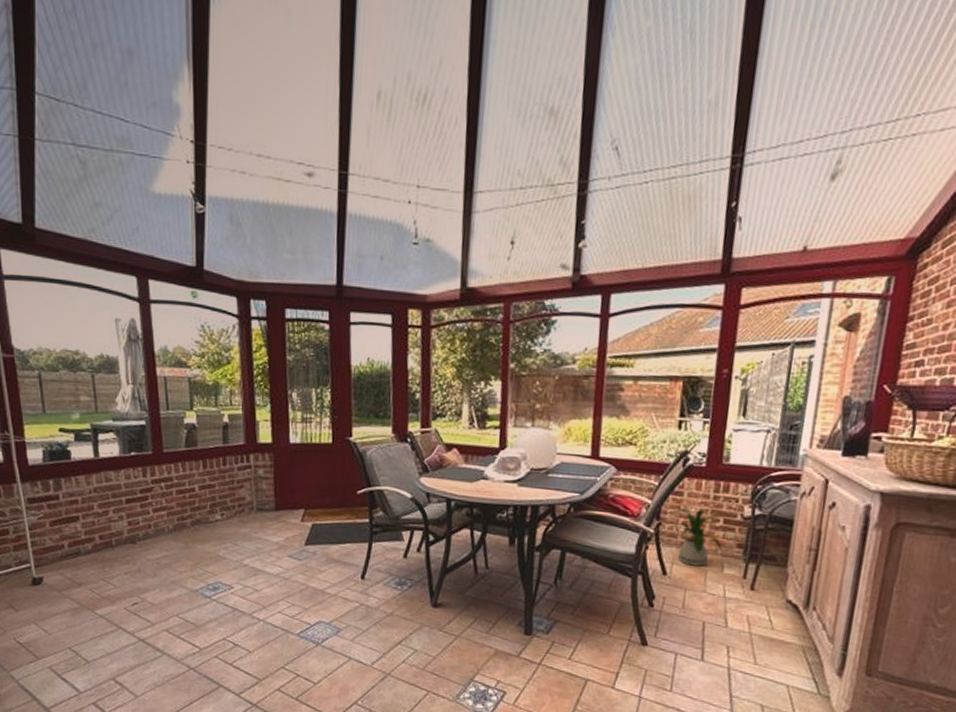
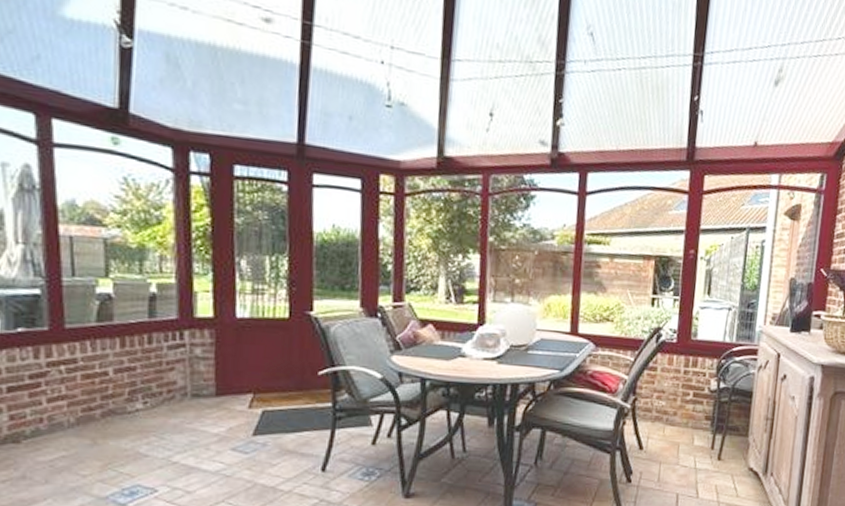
house plant: present [670,508,729,567] -> none [645,383,698,440]

